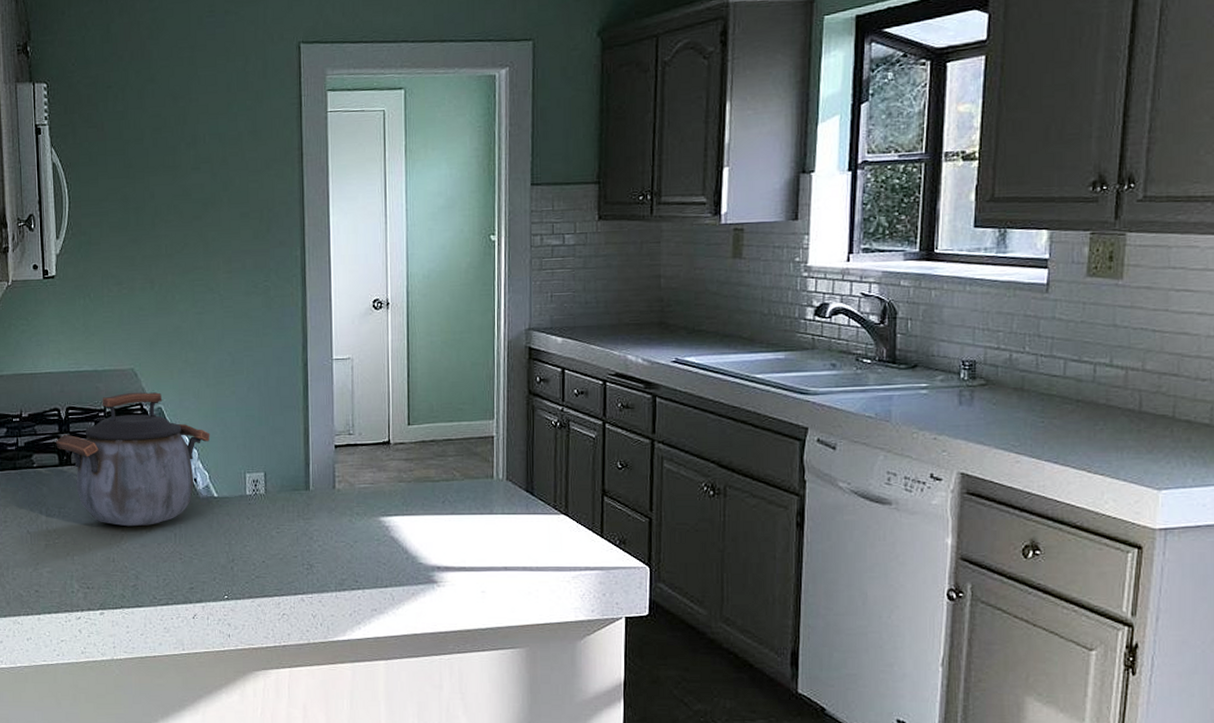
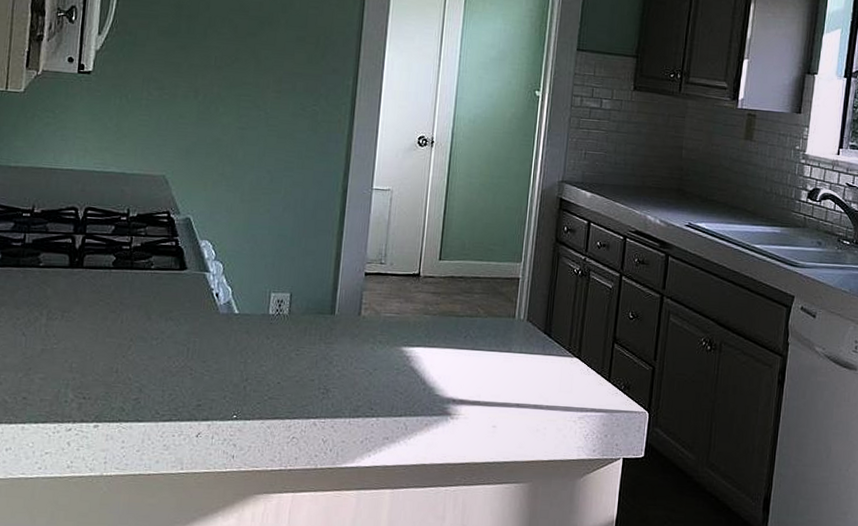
kettle: present [56,392,210,527] -> none [68,199,239,338]

